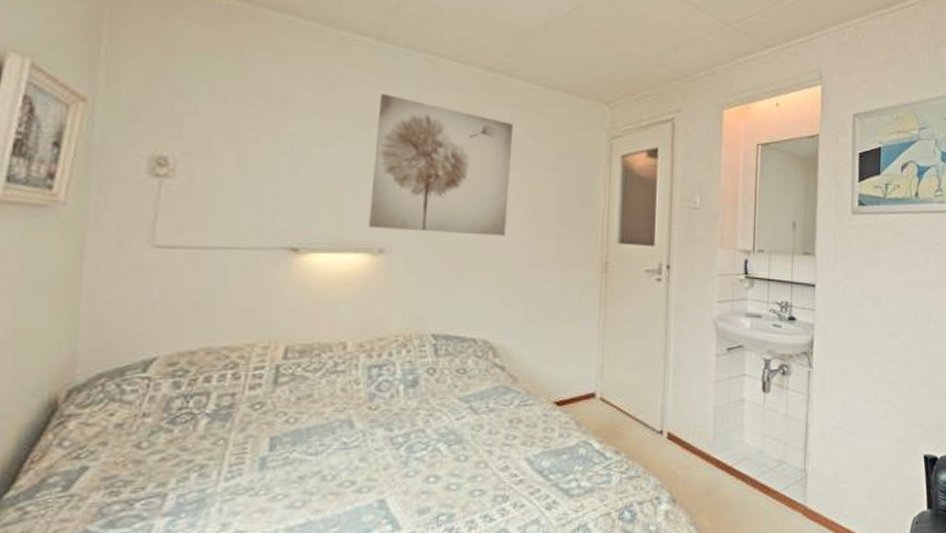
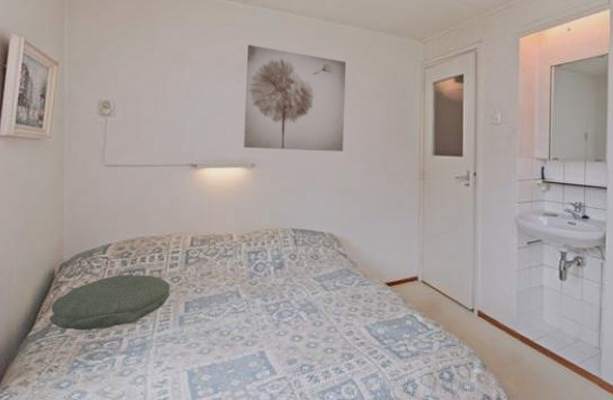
pillow: none [44,400,249,486] -> present [49,274,170,331]

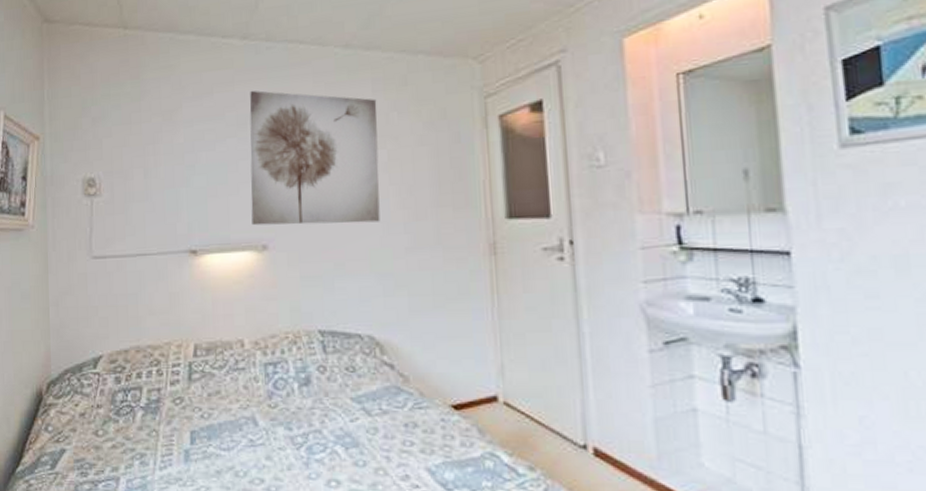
pillow: present [49,274,170,331] -> none [38,395,172,467]

